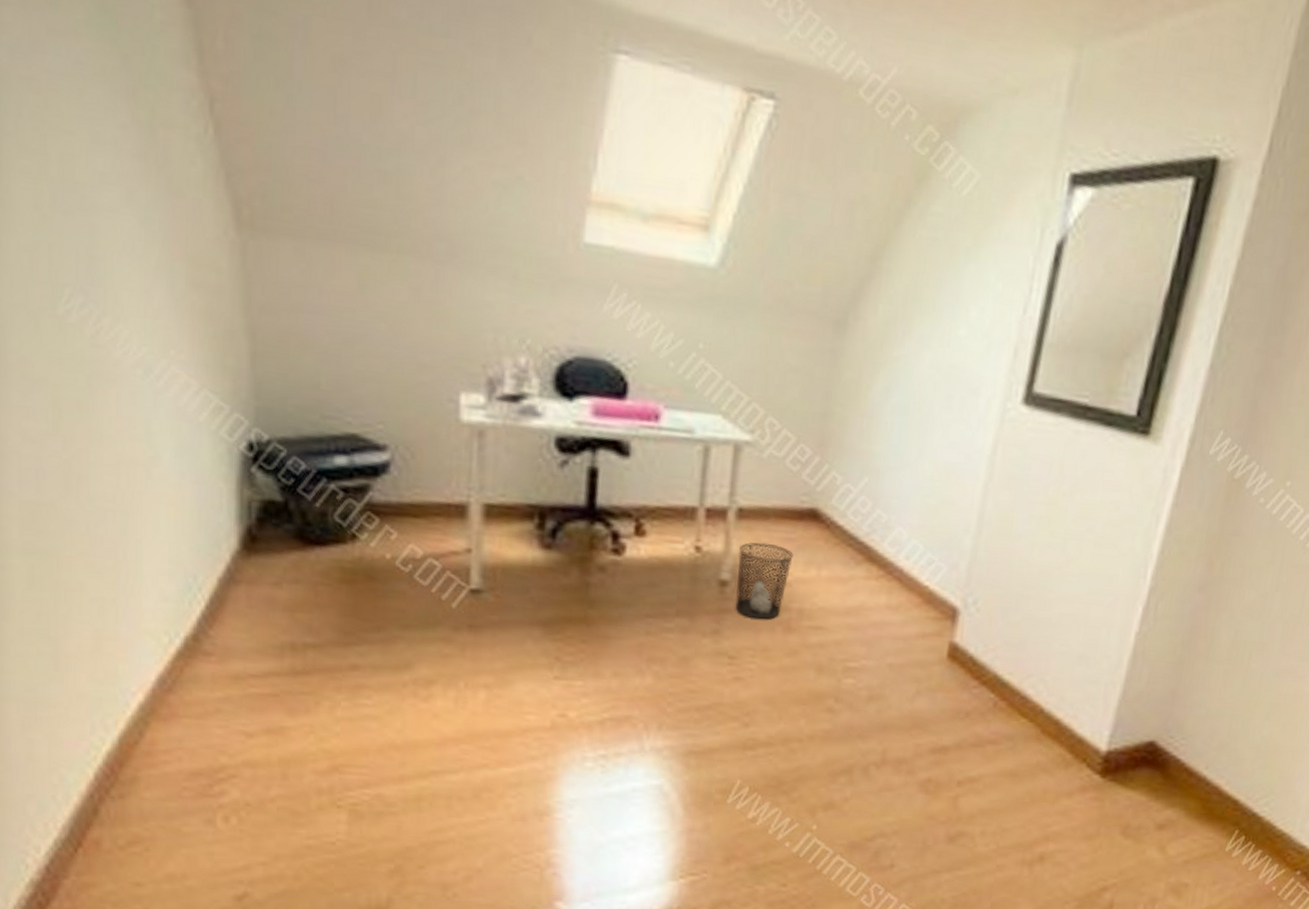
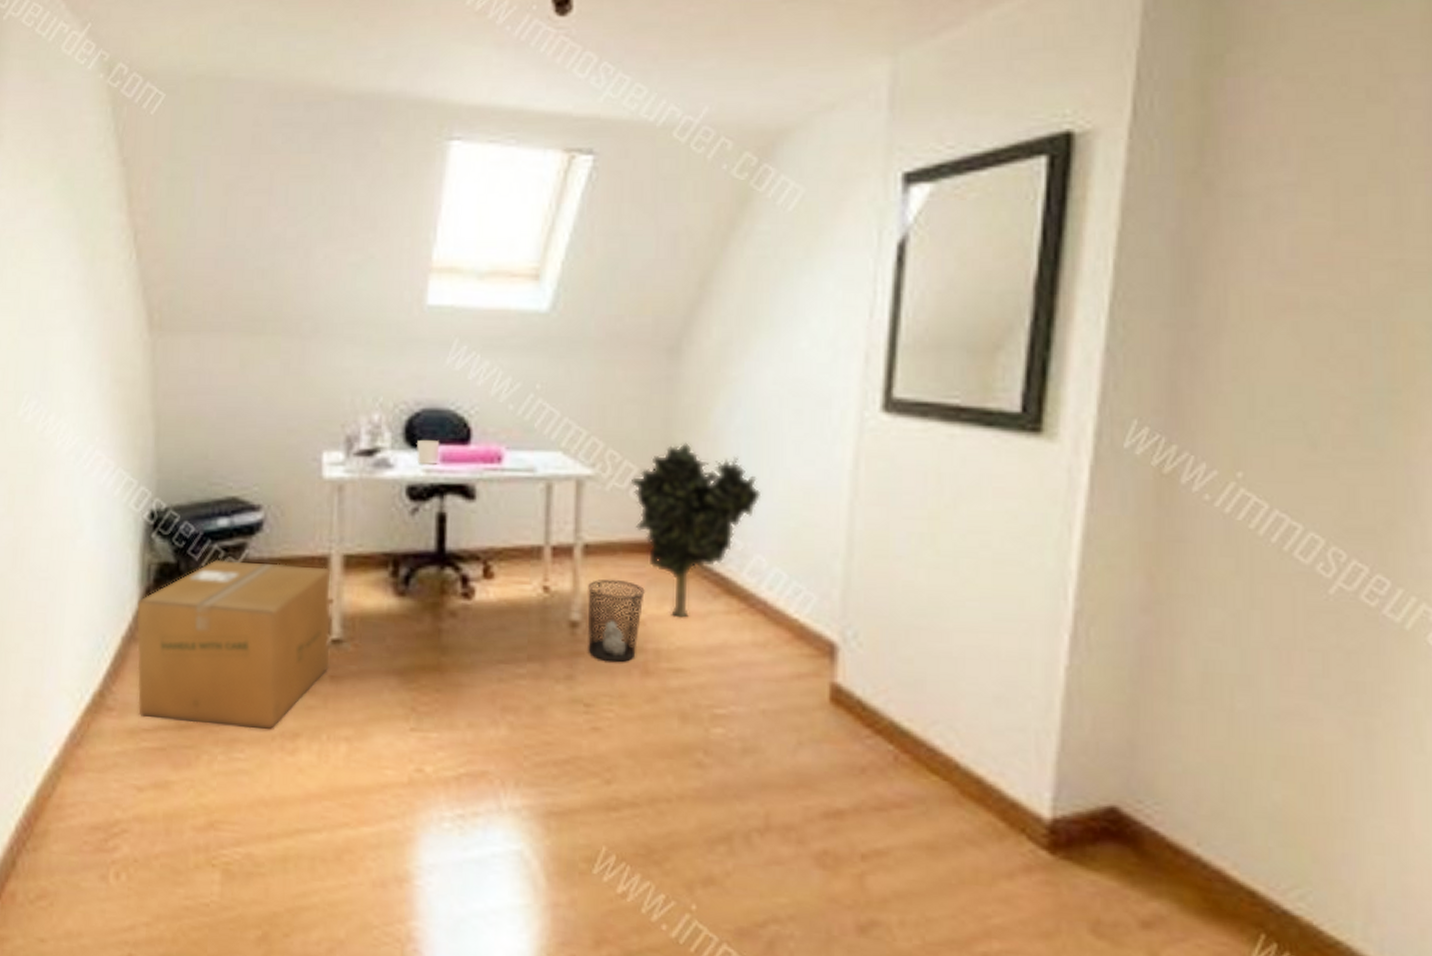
box: none [236,500,470,676] -> present [136,560,331,729]
mug: none [567,389,594,417] -> present [416,439,440,465]
tree: none [787,416,908,583] -> present [630,442,762,620]

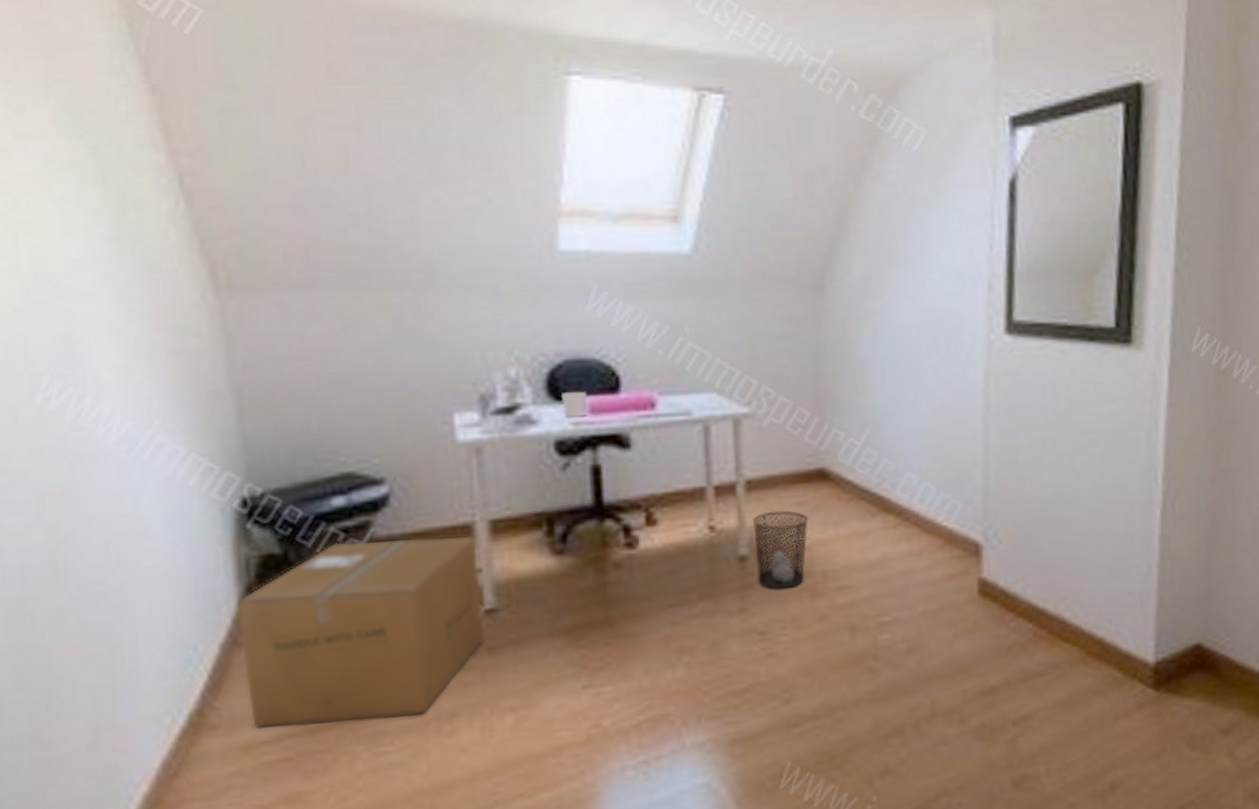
tree: present [630,442,762,620] -> none [786,374,908,541]

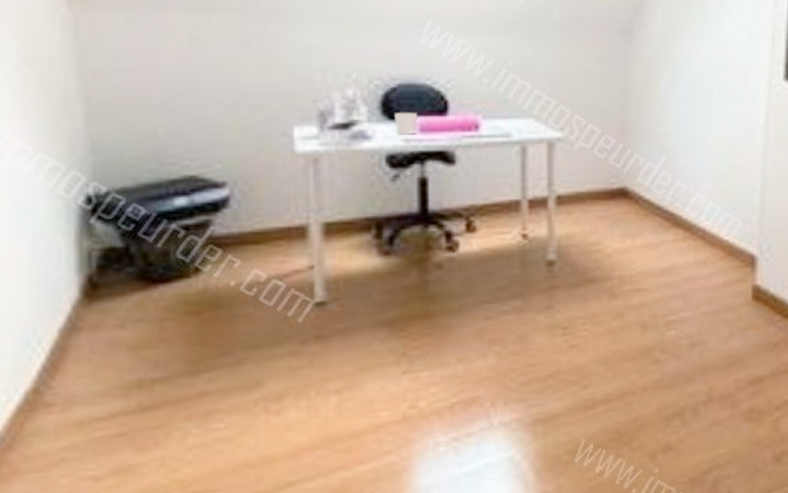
box: present [236,536,485,730] -> none [77,236,314,407]
waste bin: present [753,510,808,590] -> none [562,222,610,291]

